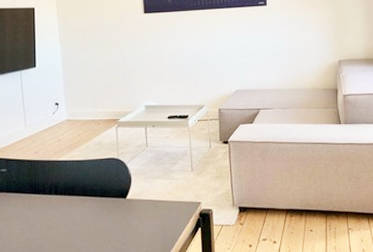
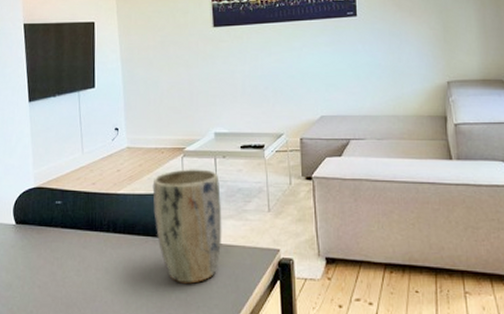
plant pot: none [90,136,152,235] -> present [152,168,222,284]

